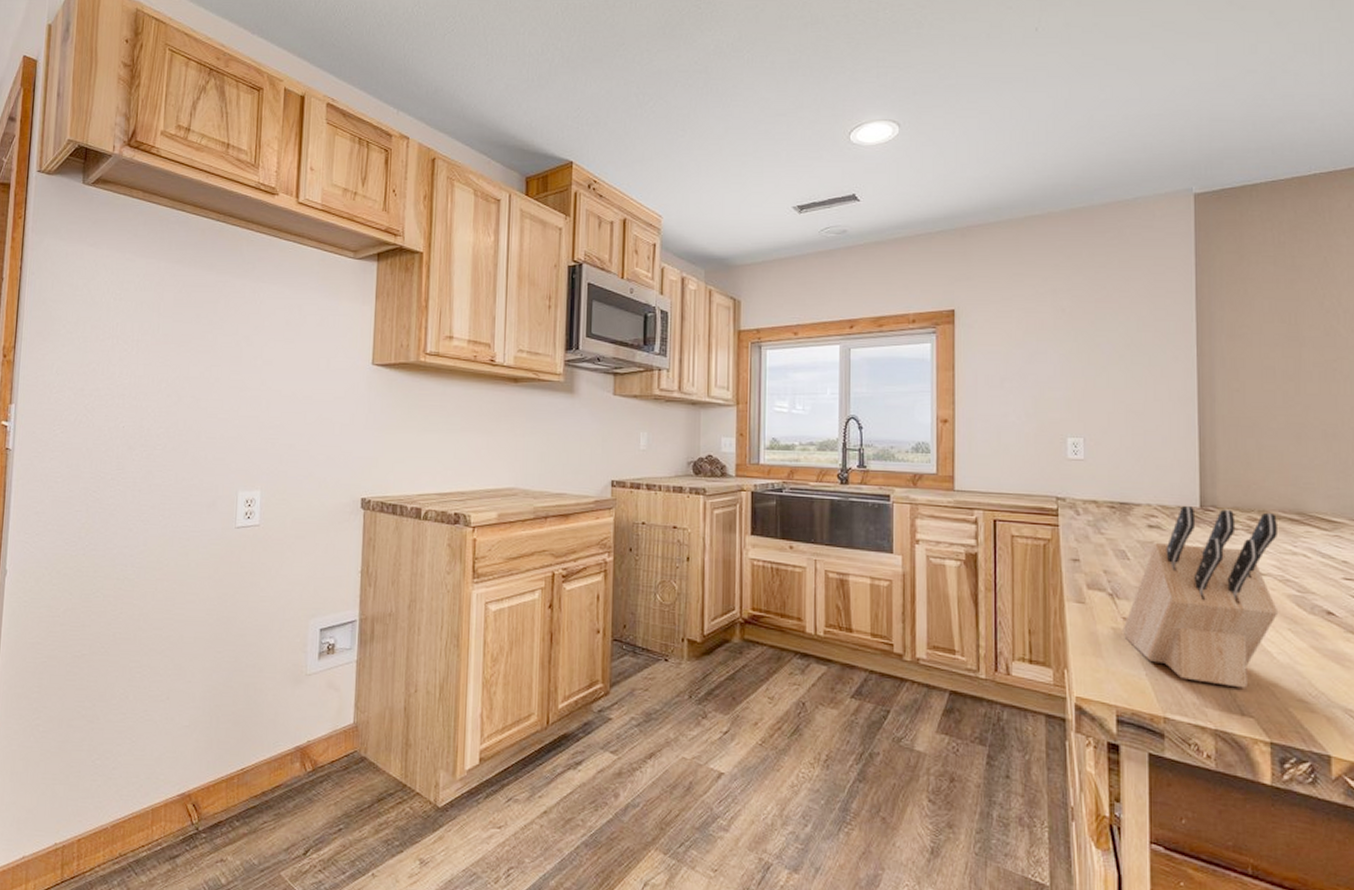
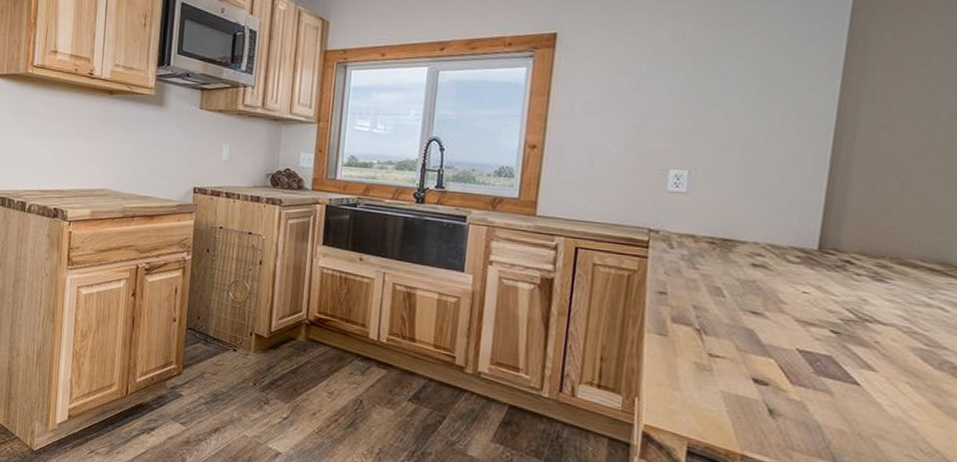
knife block: present [1122,506,1279,688] -> none [706,247,913,437]

